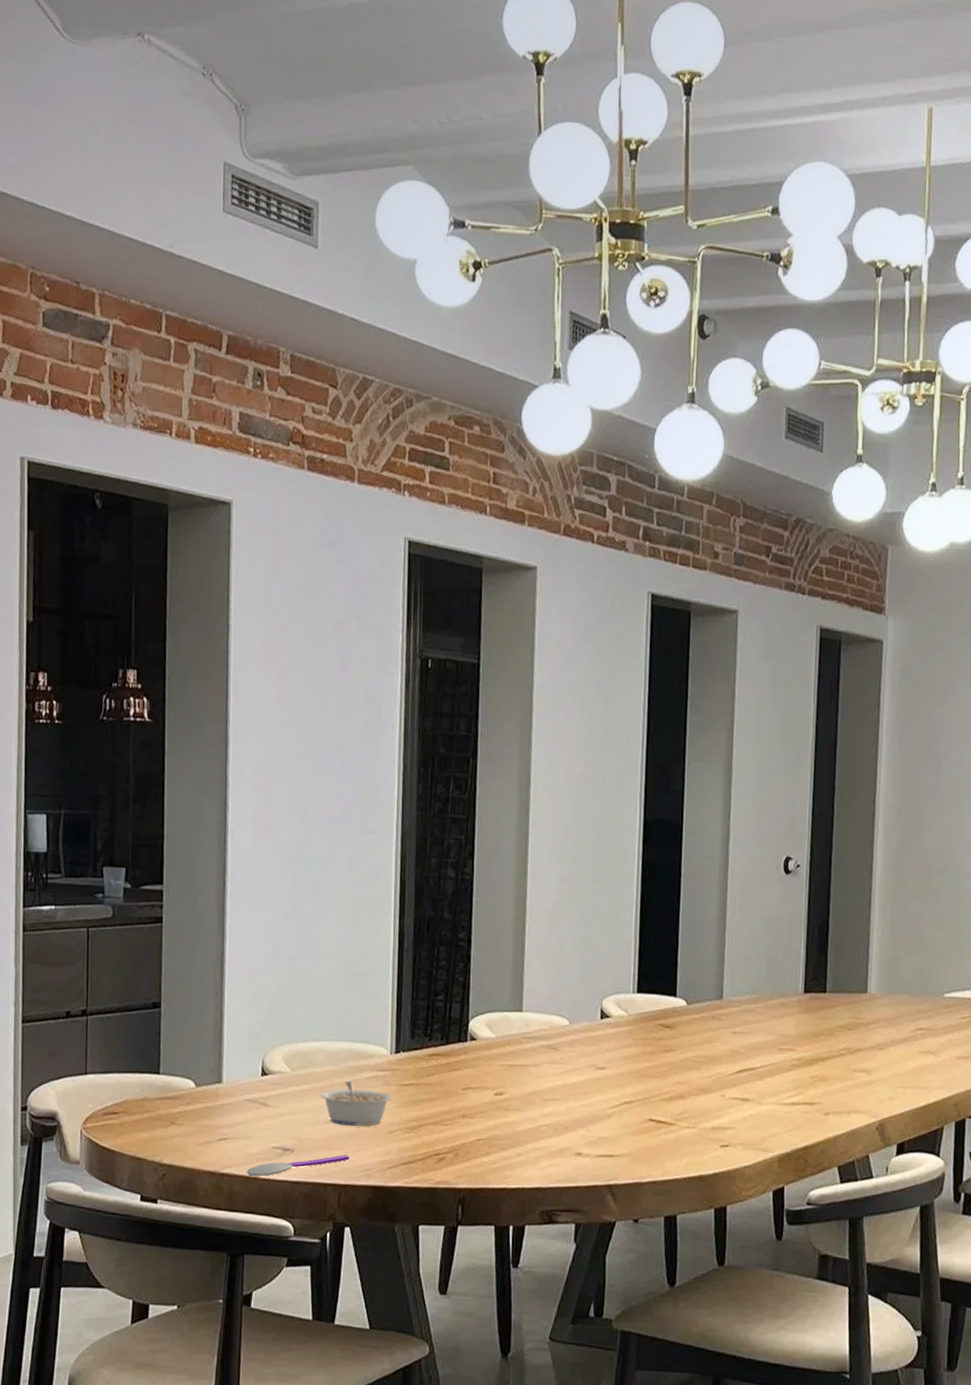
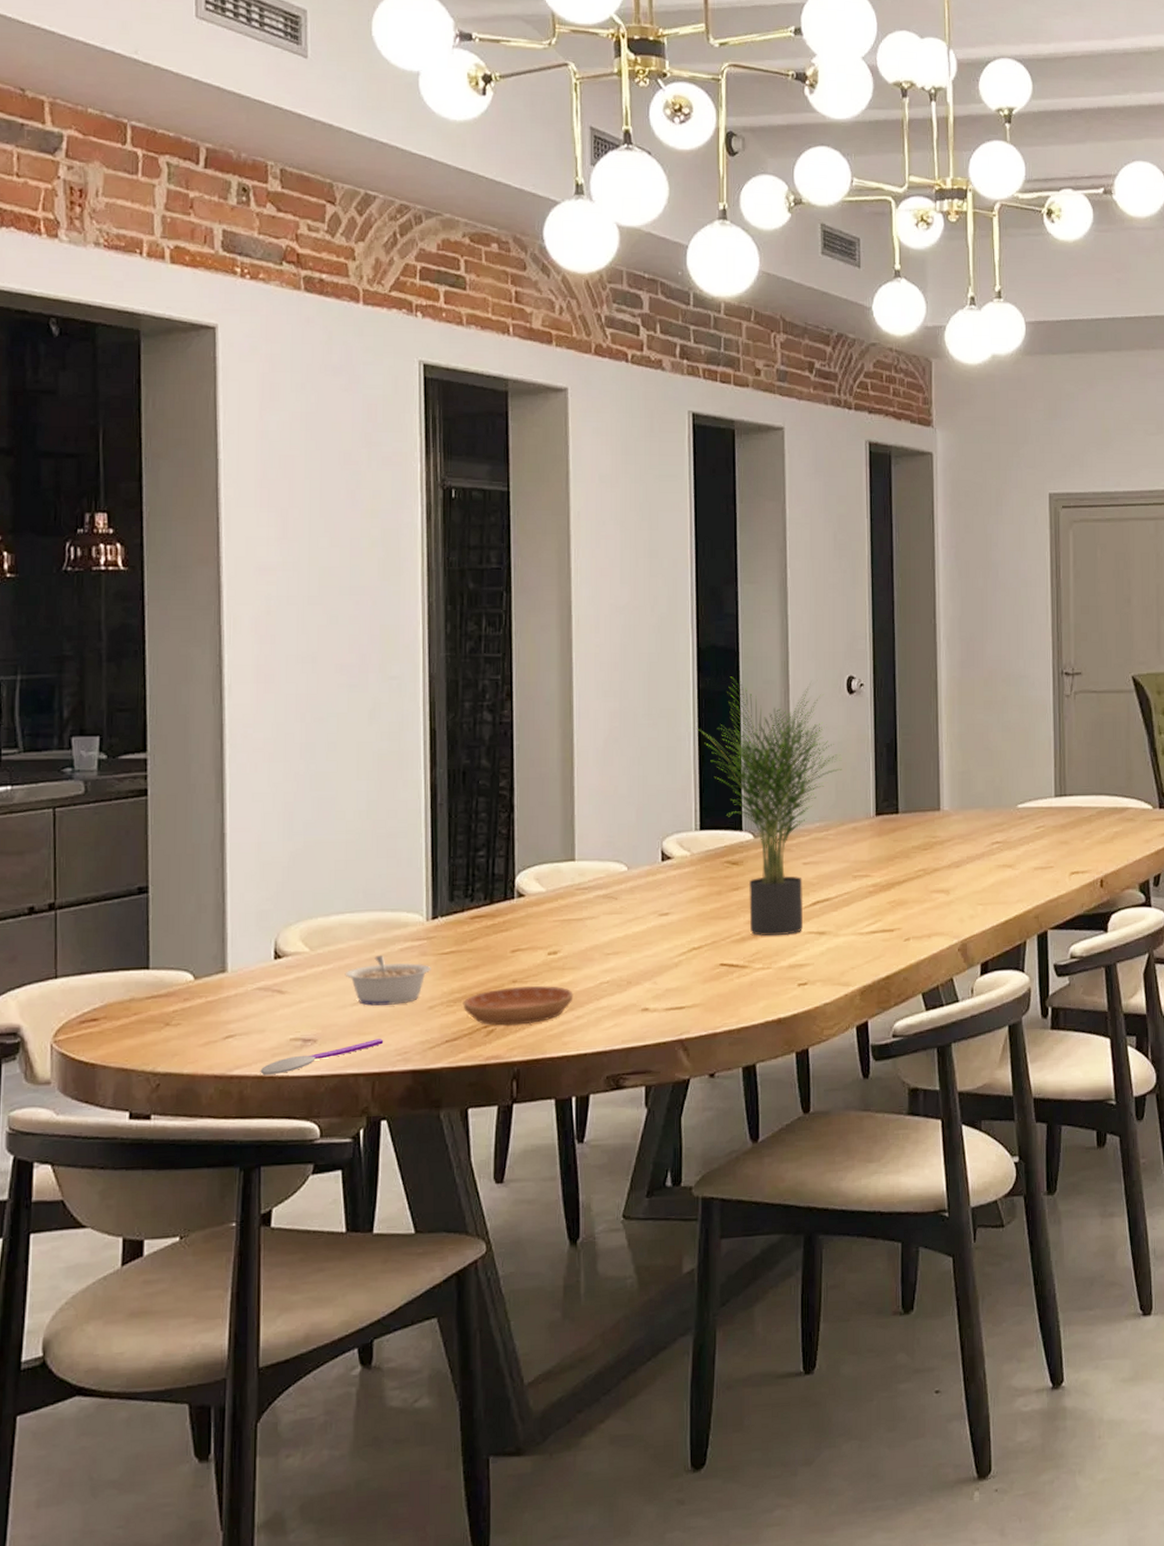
saucer: none [418,1121,515,1156] -> present [463,985,573,1026]
potted plant: none [638,850,775,1099] -> present [695,676,842,936]

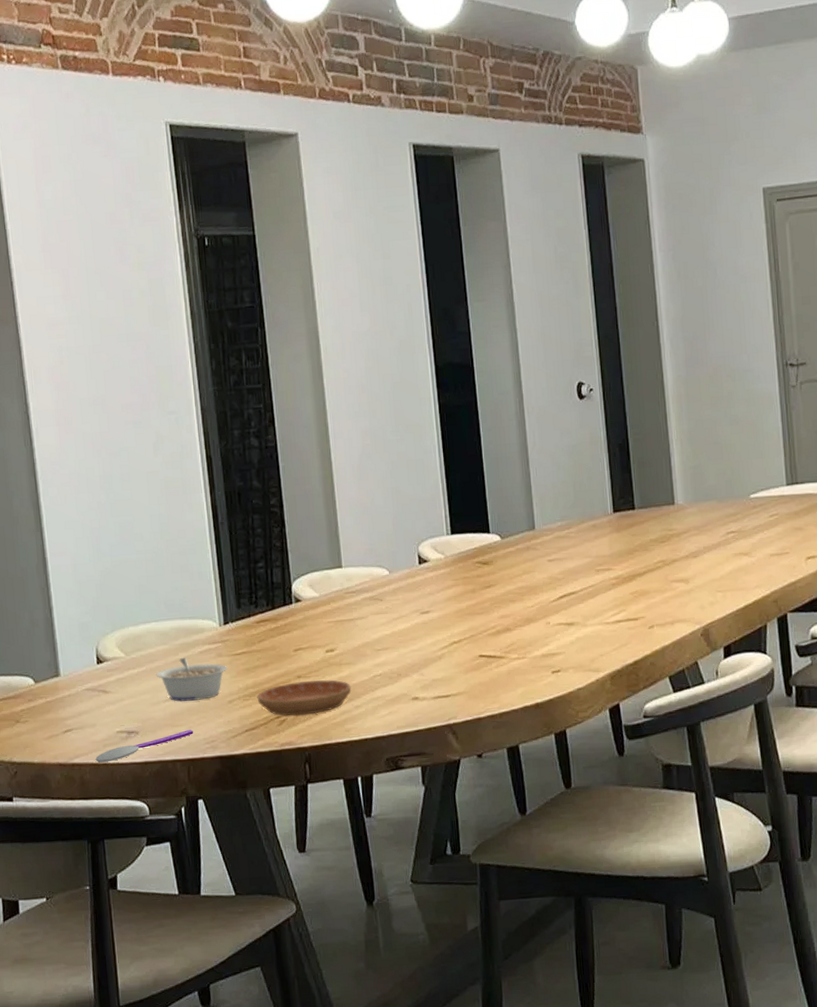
potted plant: present [695,676,842,936] -> none [439,390,579,629]

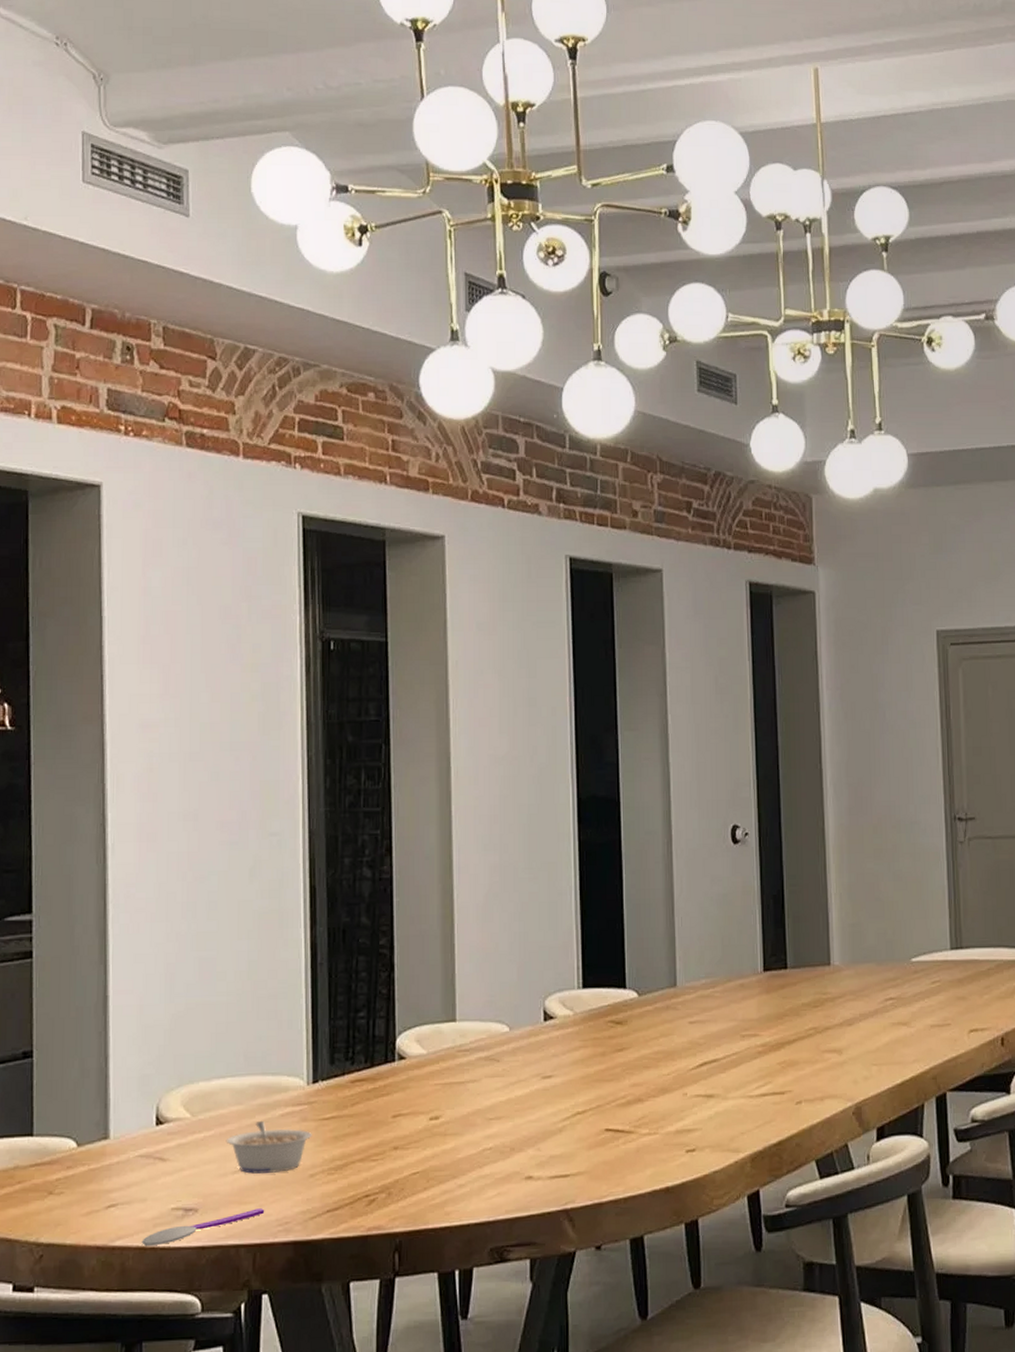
saucer: present [257,679,351,716] -> none [344,1152,456,1195]

